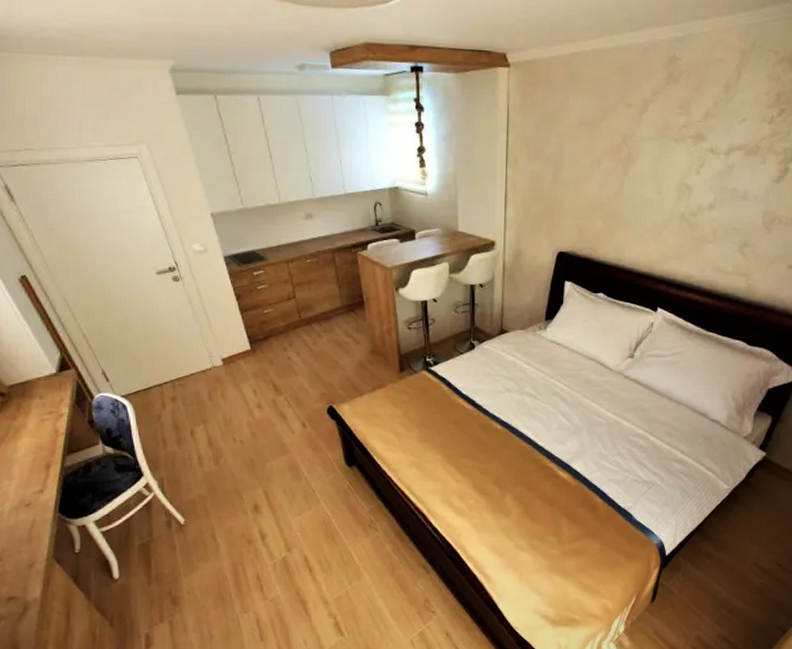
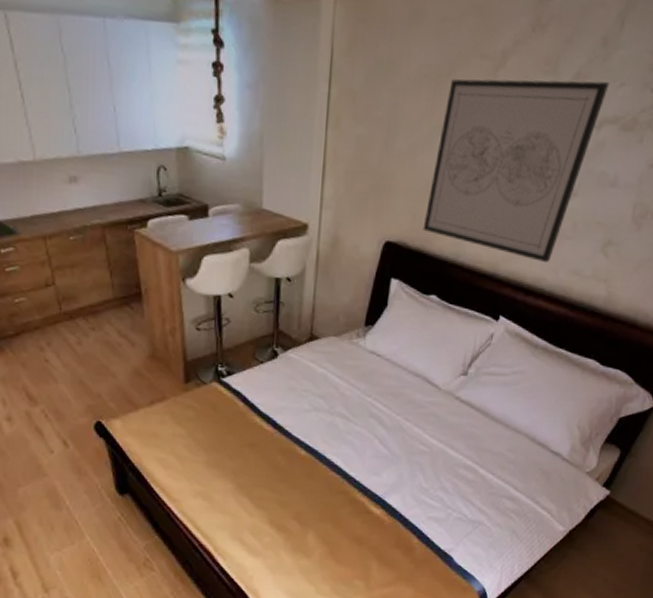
wall art: none [588,118,734,262] -> present [422,78,610,262]

